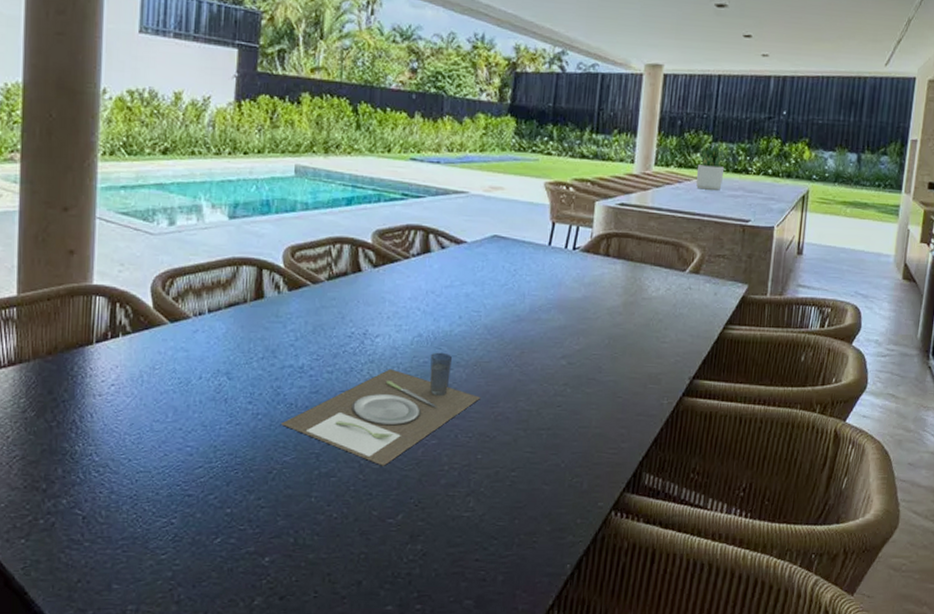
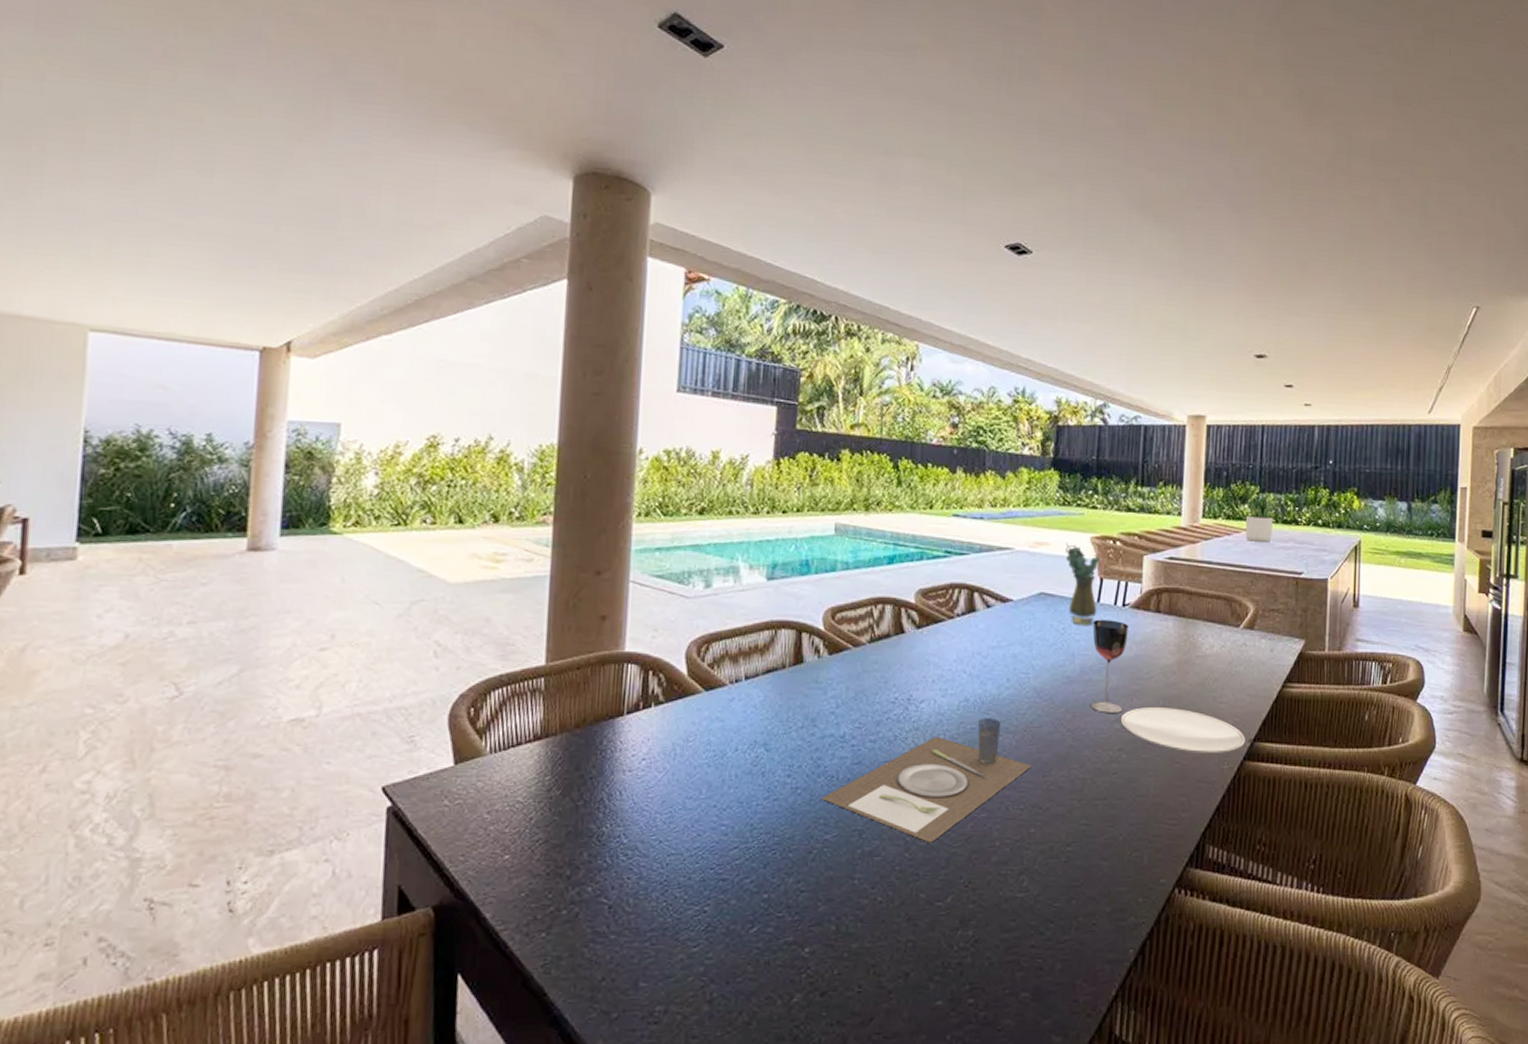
vase: none [519,187,553,268] -> present [1065,542,1100,626]
wineglass: none [538,262,579,350] -> present [1090,619,1129,713]
plate: none [566,345,685,390] -> present [1120,707,1245,754]

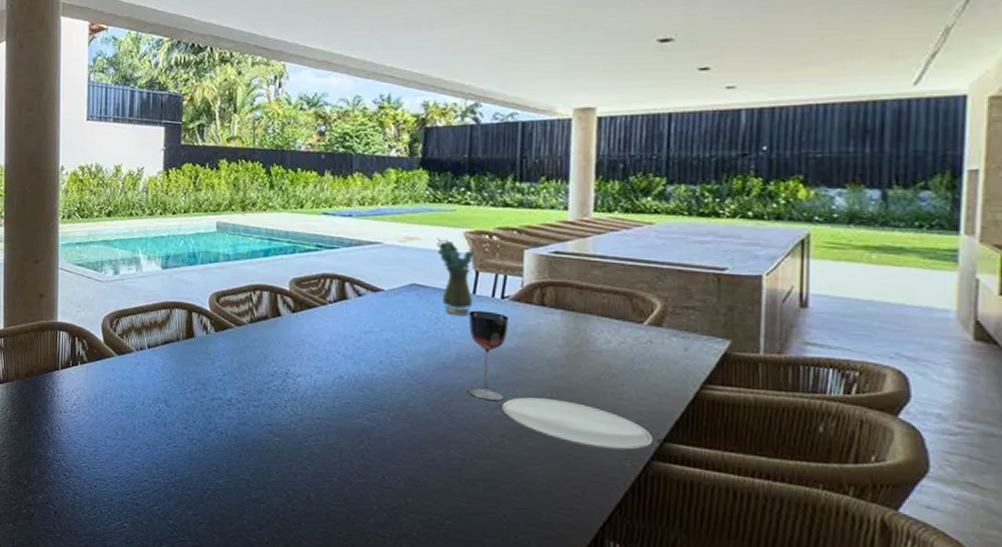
place setting: present [822,717,1032,843] -> none [214,394,408,499]
planter: present [1245,493,1273,542] -> none [648,185,685,236]

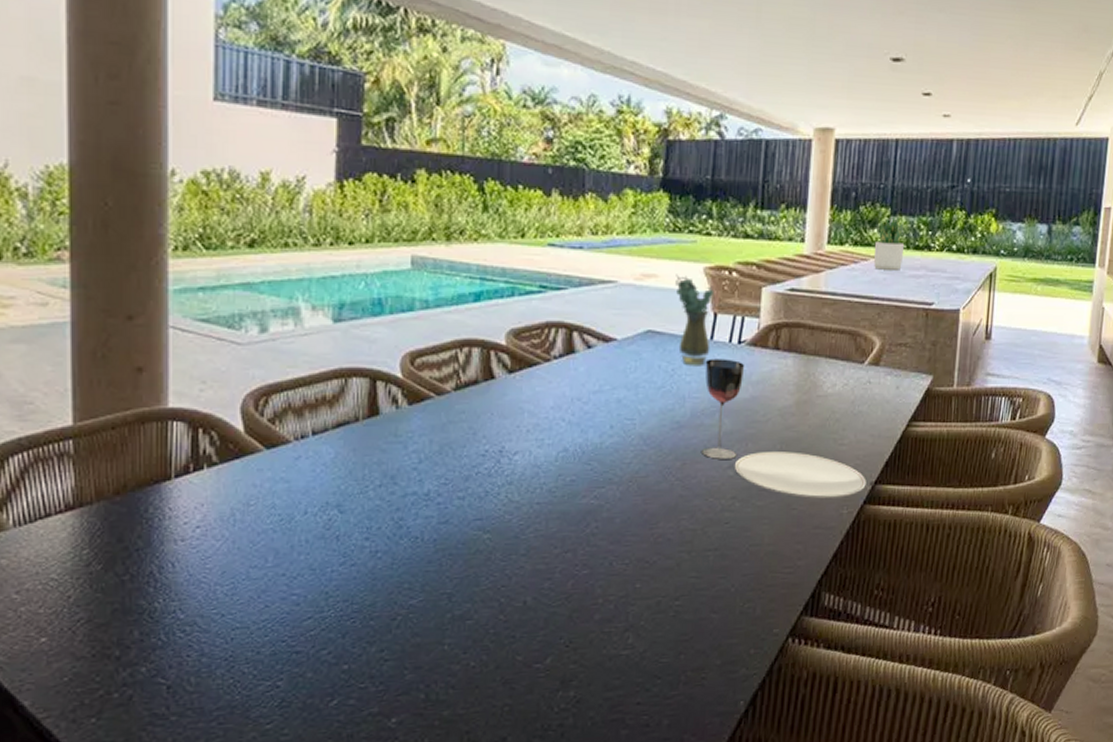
planter: none [648,185,685,236] -> present [873,216,905,270]

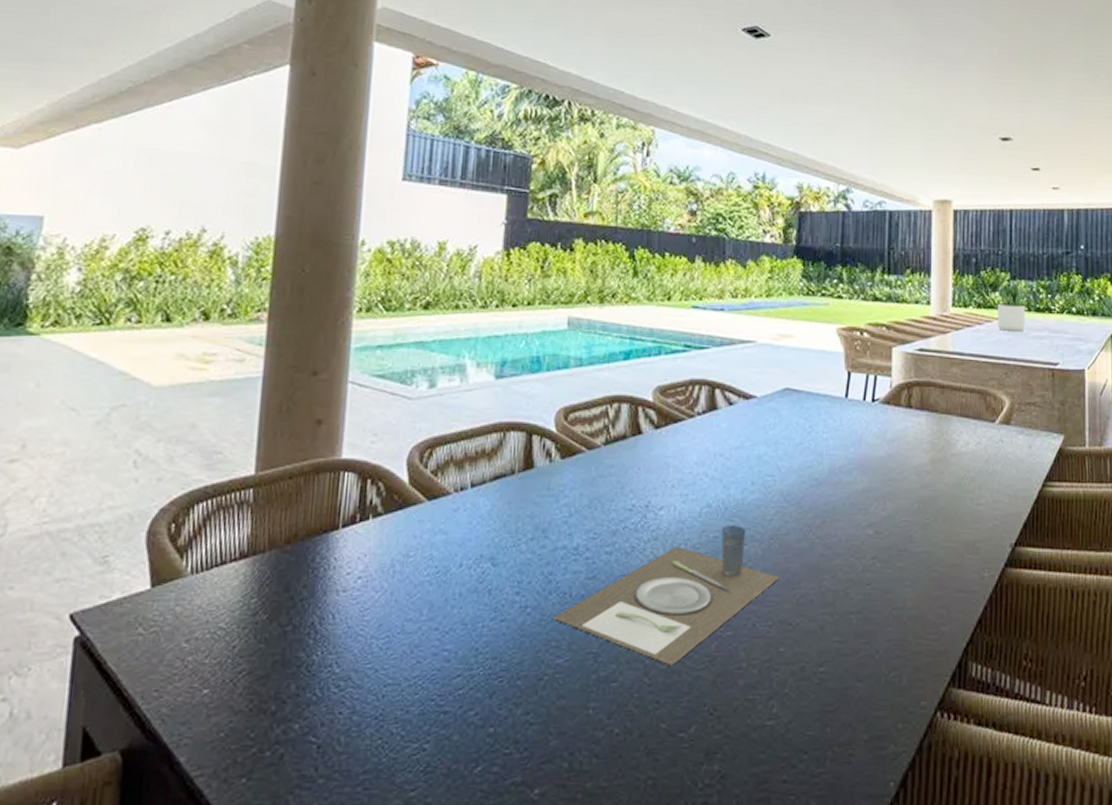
place setting: none [405,468,638,604] -> present [553,524,780,666]
vase: present [675,274,714,366] -> none [810,334,846,424]
wineglass: present [702,359,745,459] -> none [841,416,880,517]
plate: present [734,452,867,499] -> none [873,511,1006,560]

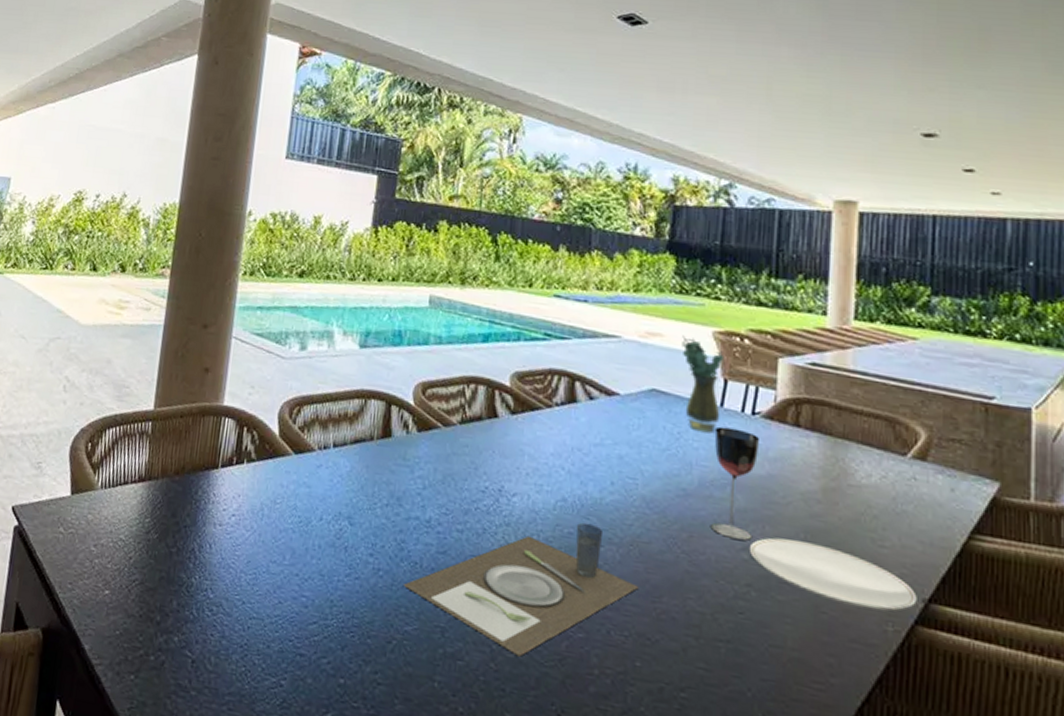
vase: none [810,334,846,424] -> present [682,335,724,434]
wineglass: none [841,416,880,517] -> present [711,426,760,541]
plate: none [873,511,1006,560] -> present [749,537,917,612]
planter: present [997,280,1025,331] -> none [912,296,950,356]

